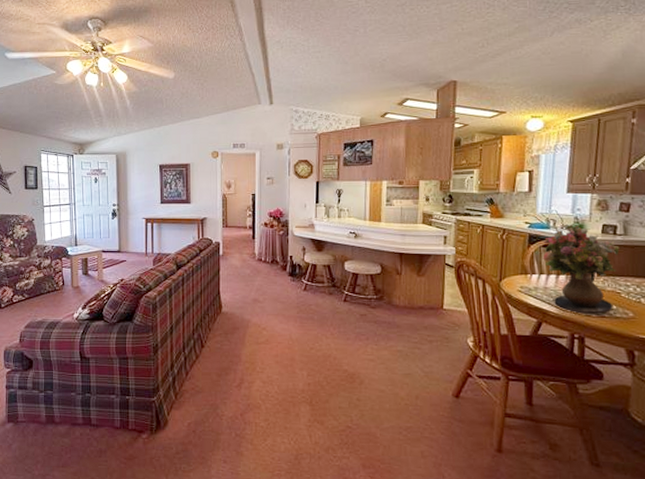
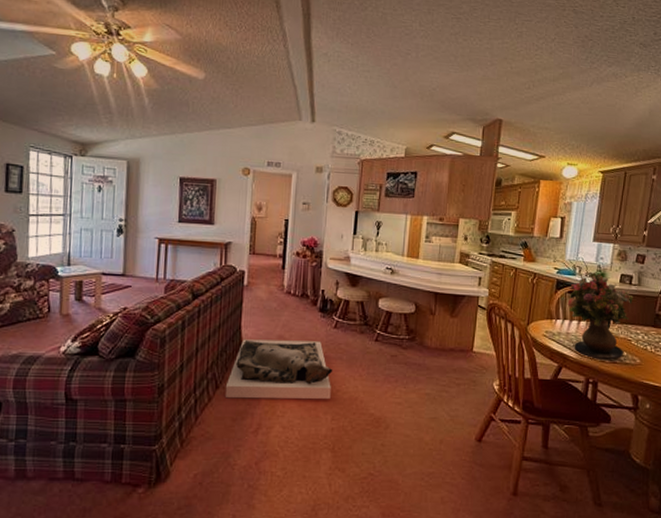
dog bed: none [209,303,306,357] -> present [224,339,333,400]

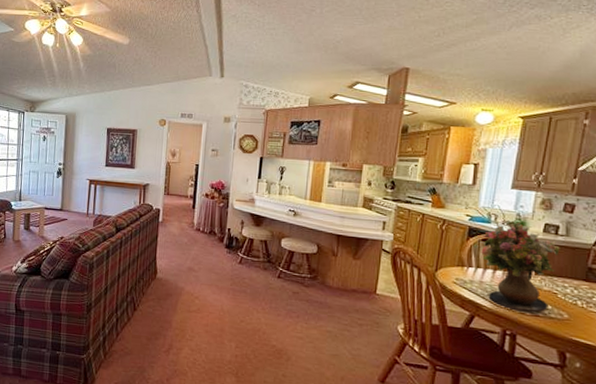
dog bed: present [224,339,333,400] -> none [141,269,238,328]

